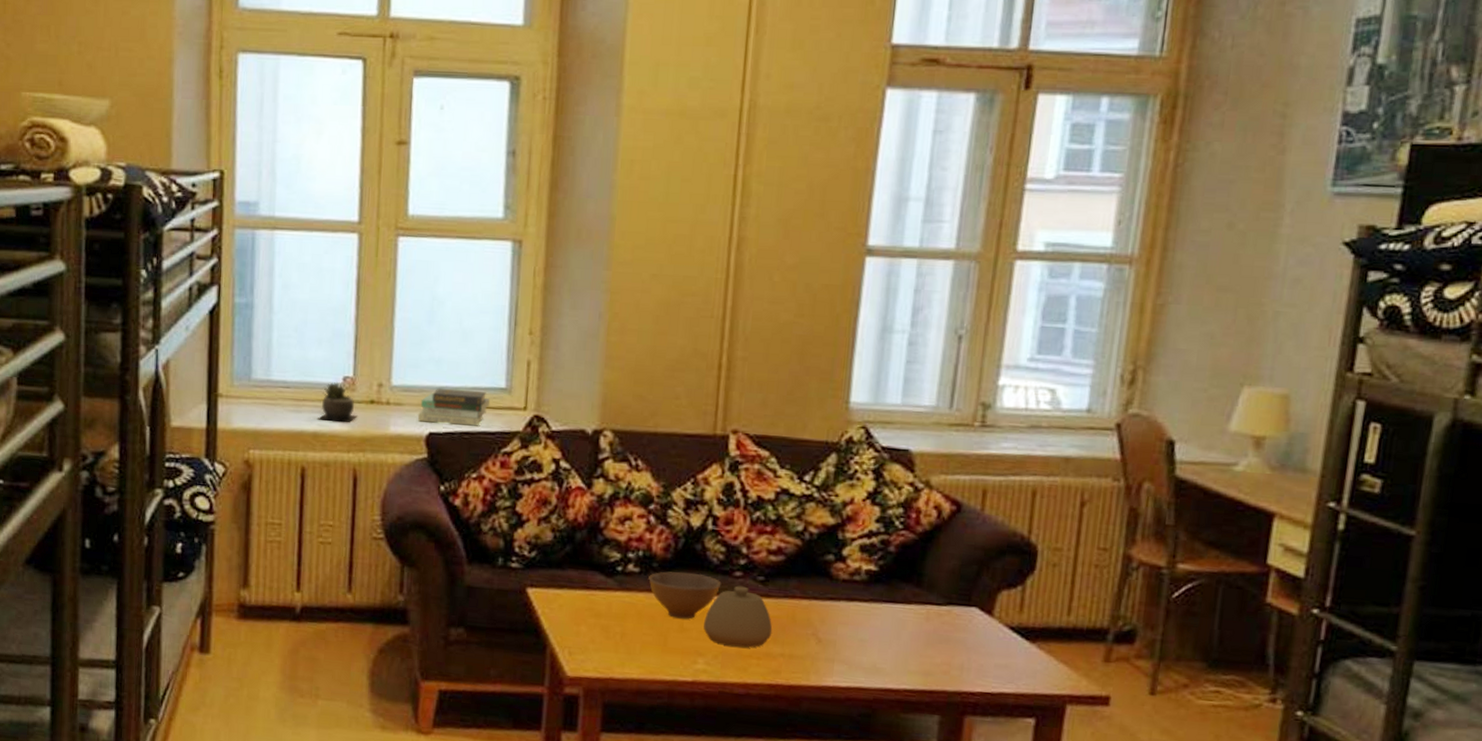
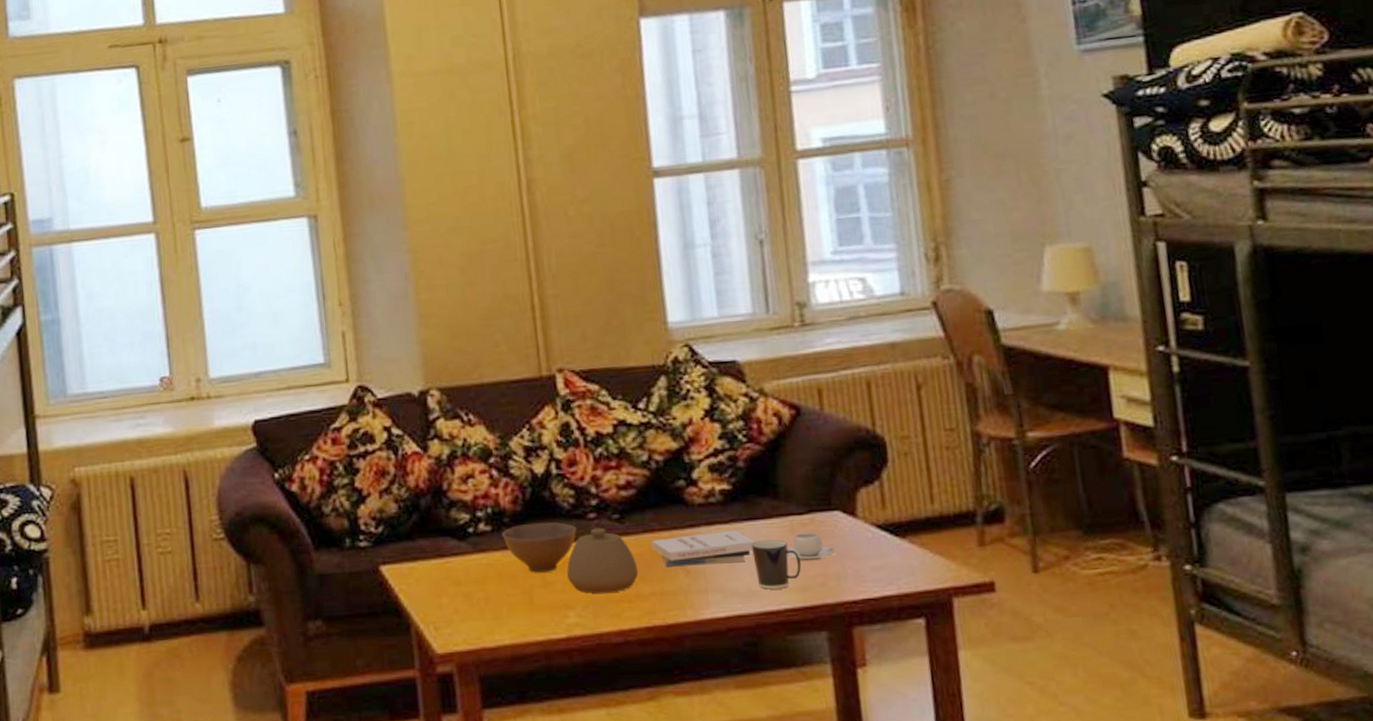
succulent plant: present [317,382,358,423] -> none [139,384,180,426]
books: present [417,388,491,426] -> none [240,370,312,411]
books: none [788,606,891,640] -> present [650,530,757,567]
mug: none [883,623,930,670] -> present [751,540,802,590]
teacup: none [917,622,964,650] -> present [787,532,835,561]

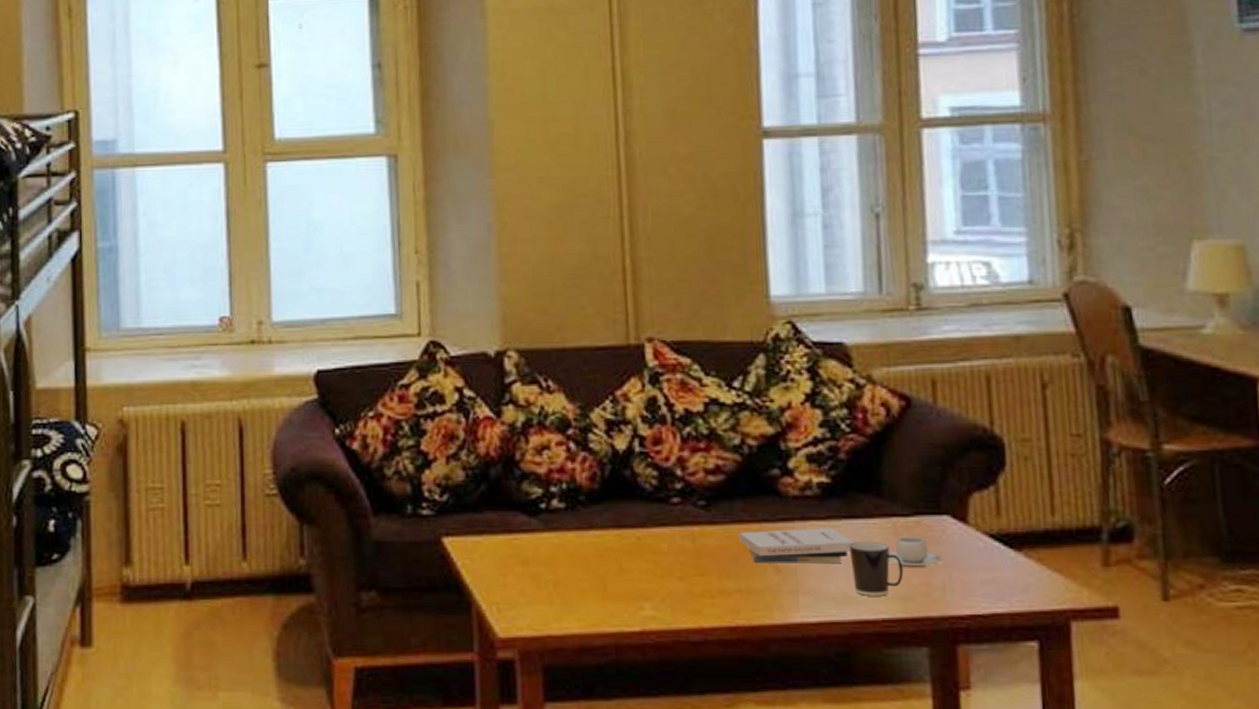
bowl: present [502,522,577,573] -> none [576,503,659,558]
teapot: present [567,527,639,593] -> none [645,514,724,586]

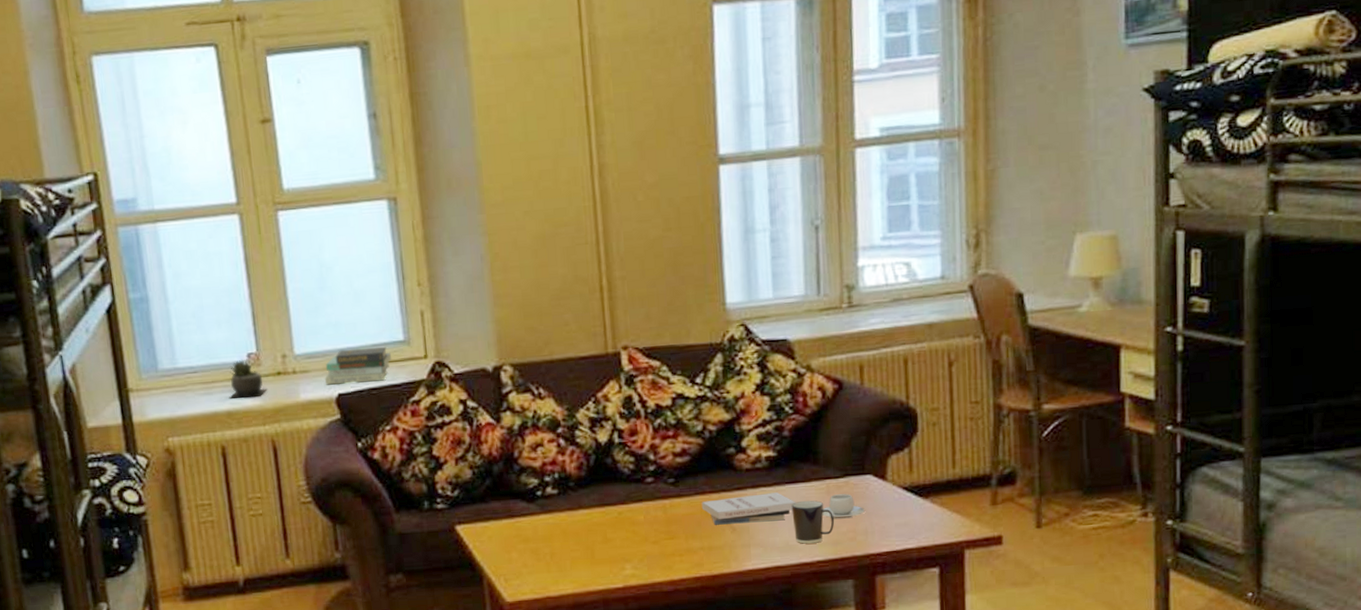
succulent plant: none [194,324,238,368] -> present [228,360,268,399]
books: none [303,319,381,359] -> present [324,347,392,385]

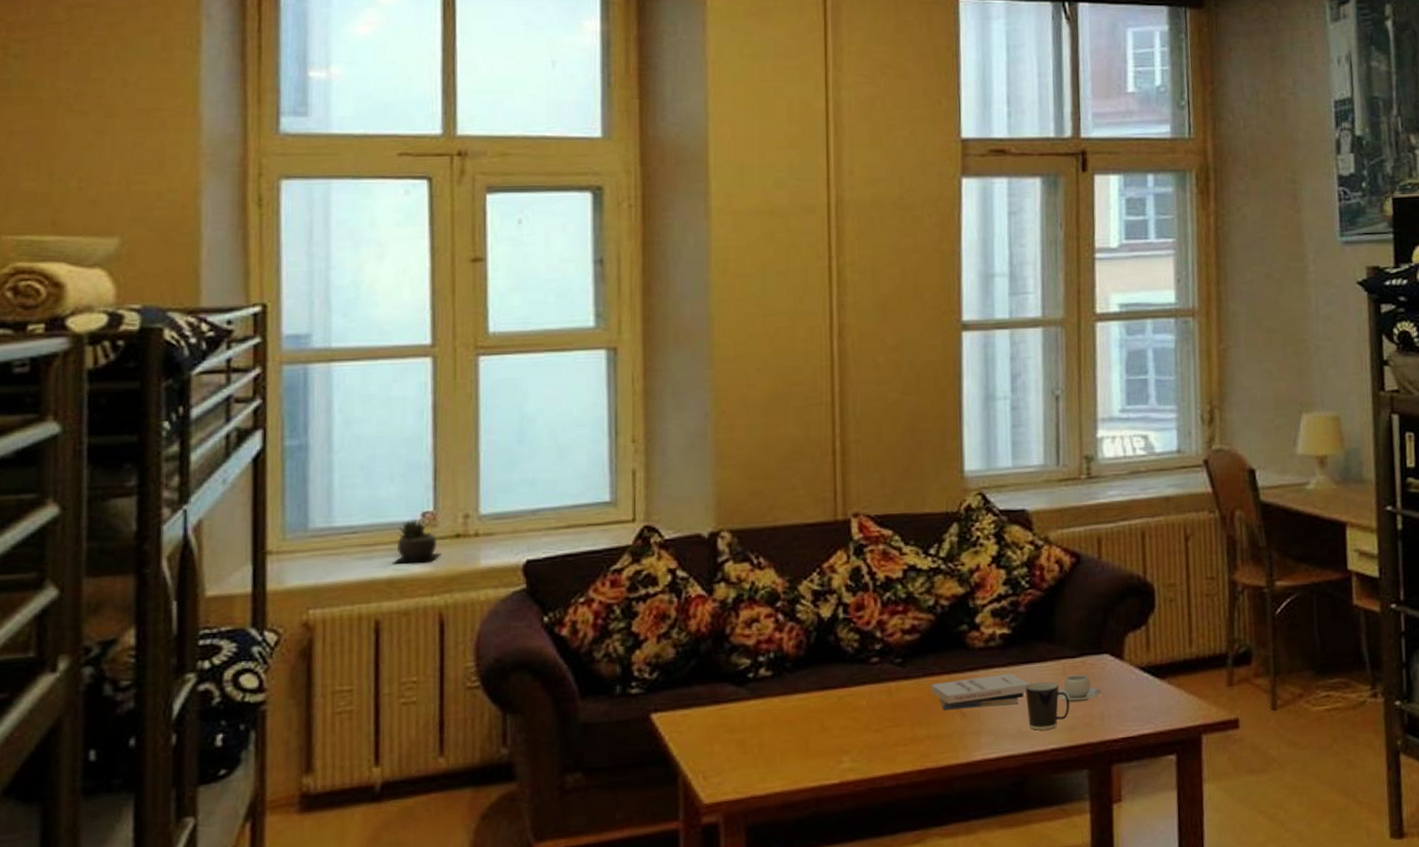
books: present [324,347,392,385] -> none [512,509,595,550]

